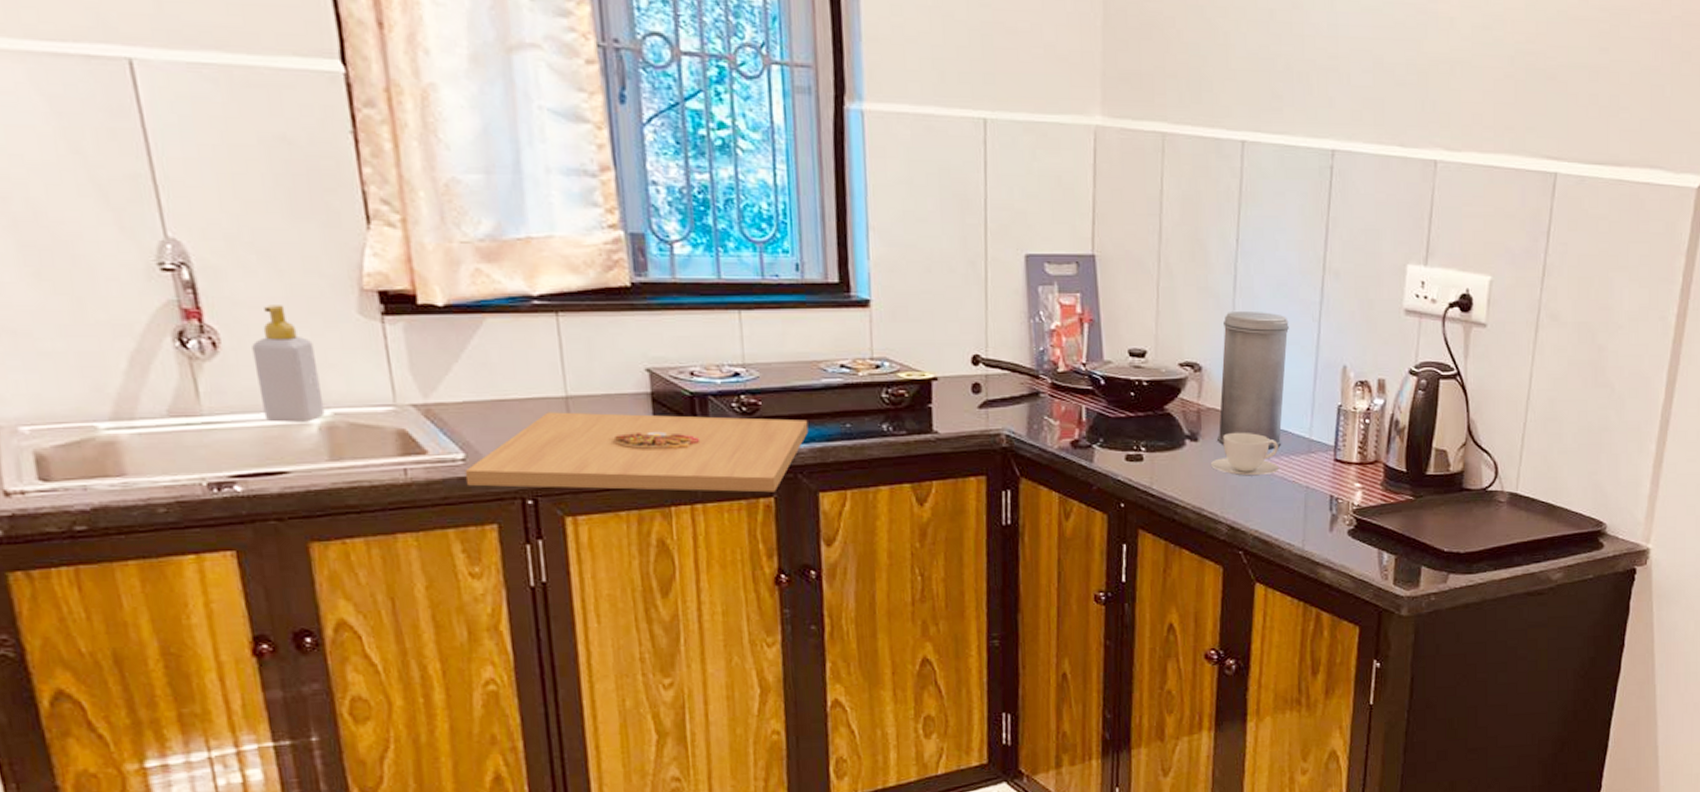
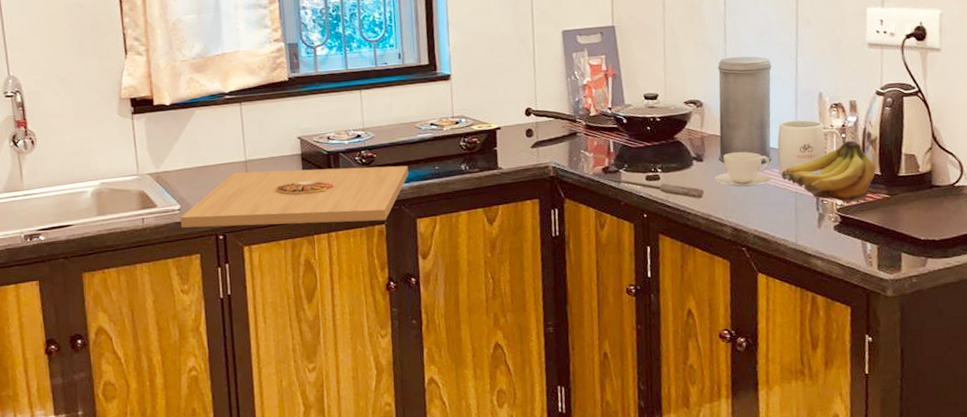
soap bottle: present [252,305,325,424] -> none [54,113,96,192]
kitchen knife: none [1064,452,1198,488] -> present [598,177,705,199]
mug: none [1288,397,1367,465] -> present [777,119,844,175]
fruit: none [1291,428,1401,503] -> present [781,140,876,203]

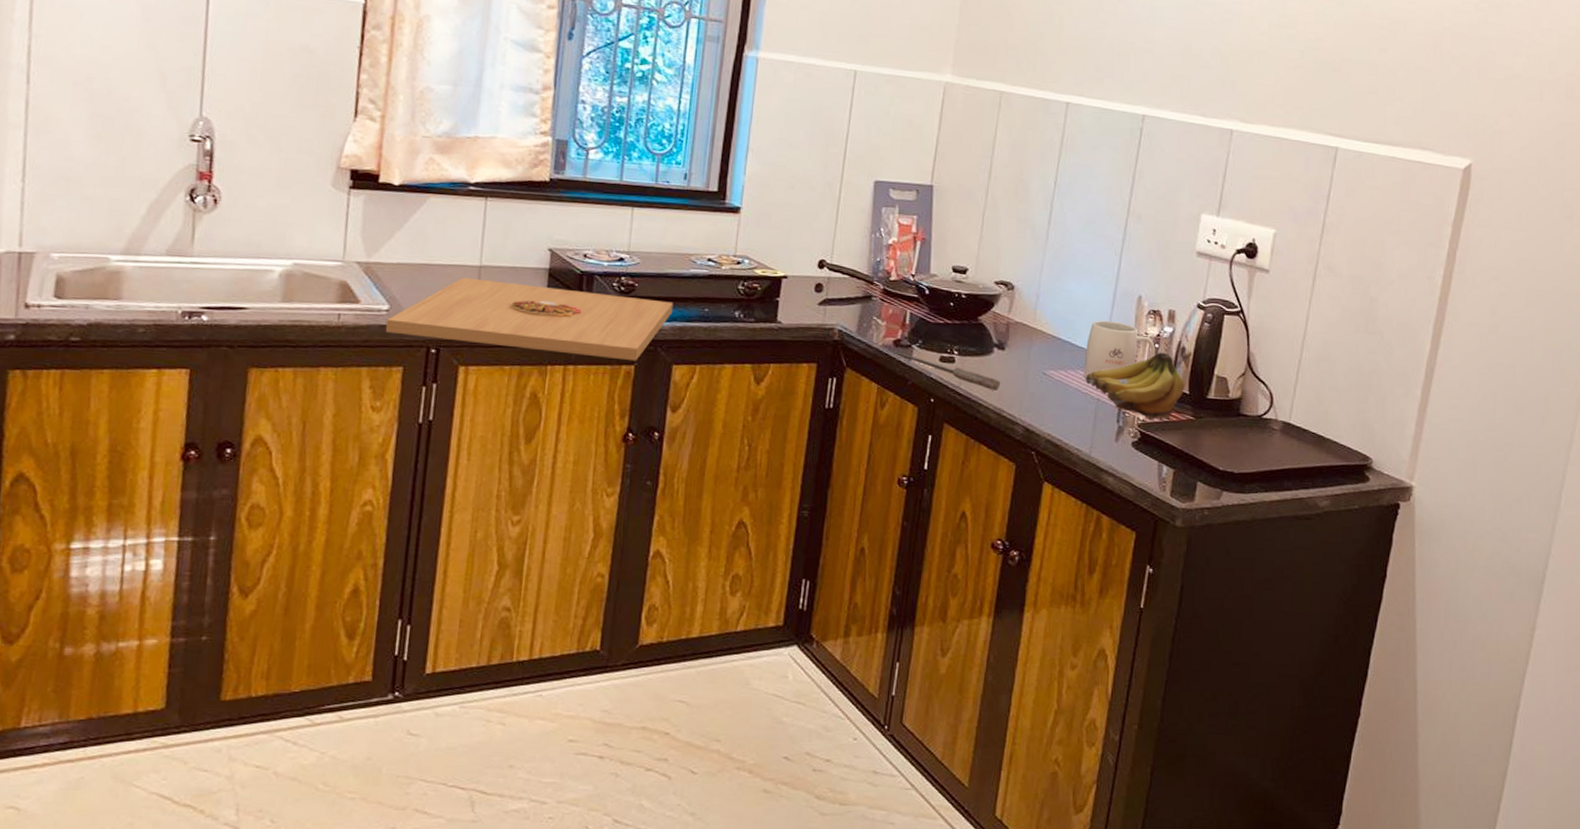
teacup: present [714,151,771,187] -> none [1013,345,1075,386]
canister: present [718,56,773,163] -> none [1022,241,1094,362]

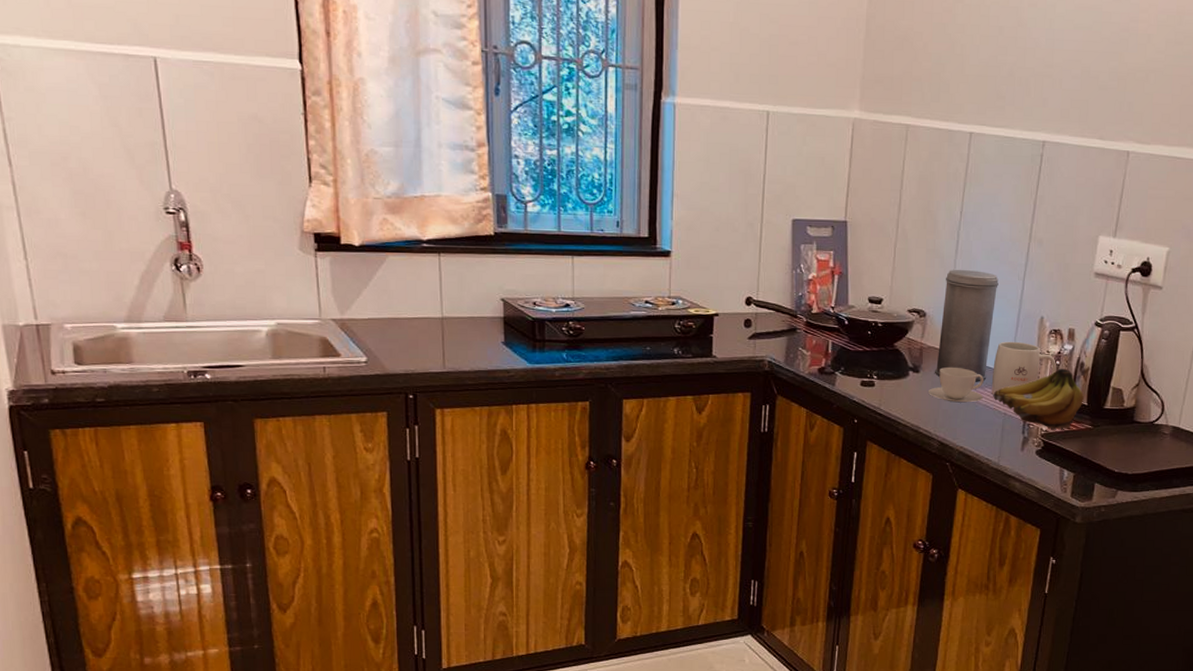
platter: present [385,277,674,361] -> none [366,329,618,398]
kitchen knife: present [887,350,1001,391] -> none [813,377,917,410]
teacup: none [1013,345,1075,386] -> present [927,366,984,403]
canister: none [1022,241,1094,362] -> present [935,270,999,381]

